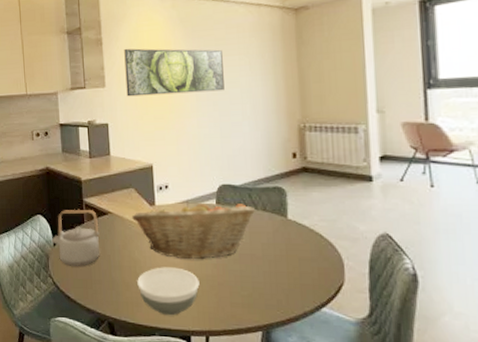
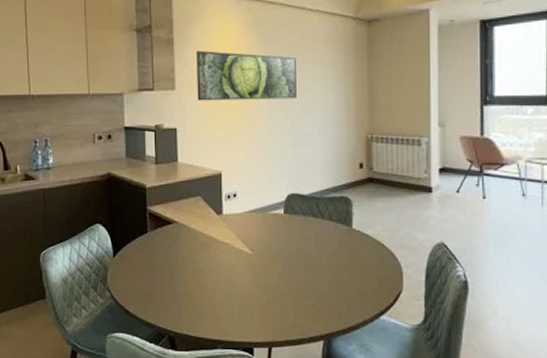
teapot: present [51,209,101,267] -> none [111,218,164,280]
fruit basket: present [131,201,255,260] -> none [197,210,321,270]
bowl: present [137,267,200,316] -> none [201,278,264,328]

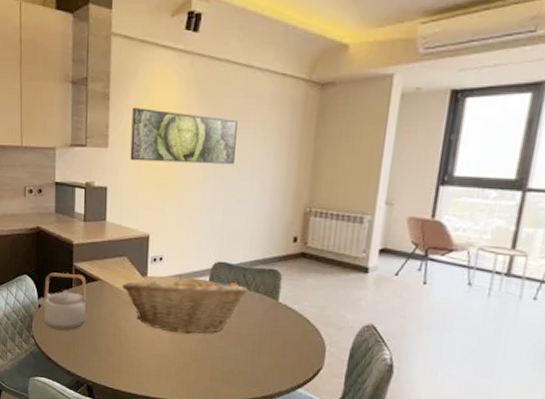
teapot: none [111,218,164,280] -> present [36,272,87,330]
fruit basket: none [197,210,321,270] -> present [121,275,247,334]

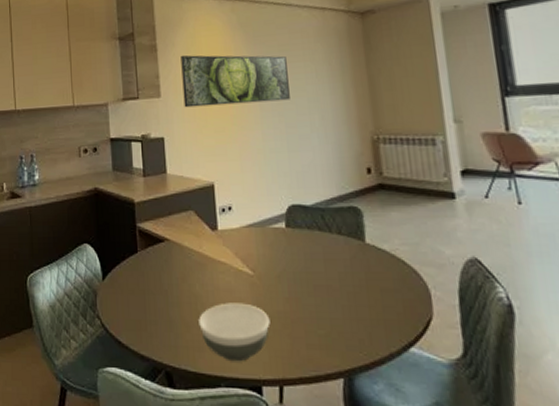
teapot: present [36,272,87,330] -> none [99,236,156,305]
bowl: none [120,337,183,385] -> present [199,303,270,362]
fruit basket: present [121,275,247,334] -> none [191,224,329,294]

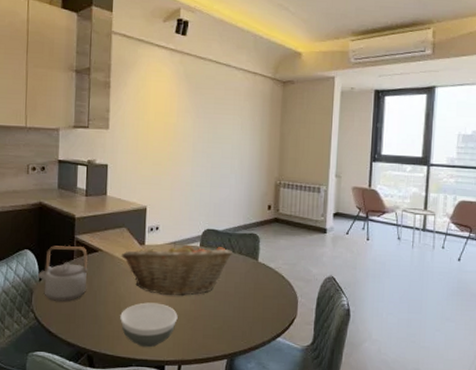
teapot: none [99,236,156,305] -> present [37,245,88,302]
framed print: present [181,55,290,108] -> none [129,94,220,145]
fruit basket: none [191,224,329,294] -> present [121,242,232,297]

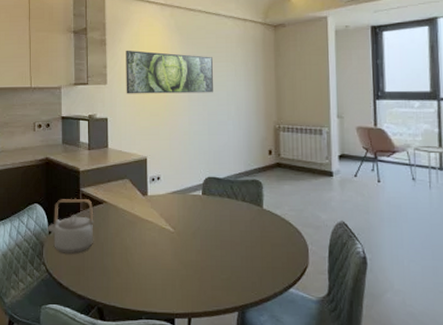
bowl: present [120,302,178,348] -> none [127,253,185,300]
fruit basket: present [121,242,232,297] -> none [125,192,235,247]
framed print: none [129,94,220,145] -> present [126,50,213,94]

